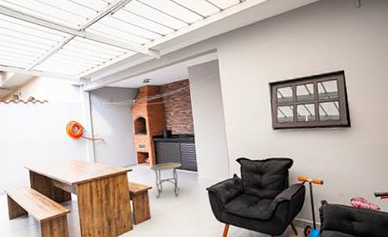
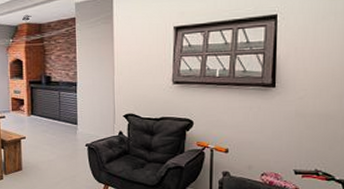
side table: present [150,162,182,198] -> none [25,112,60,150]

